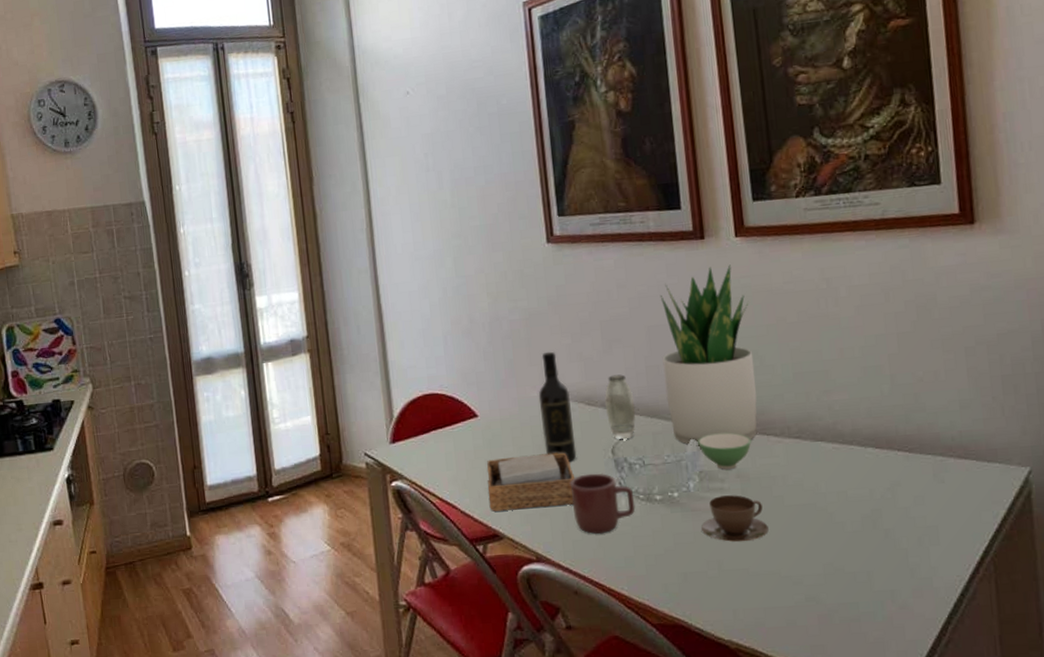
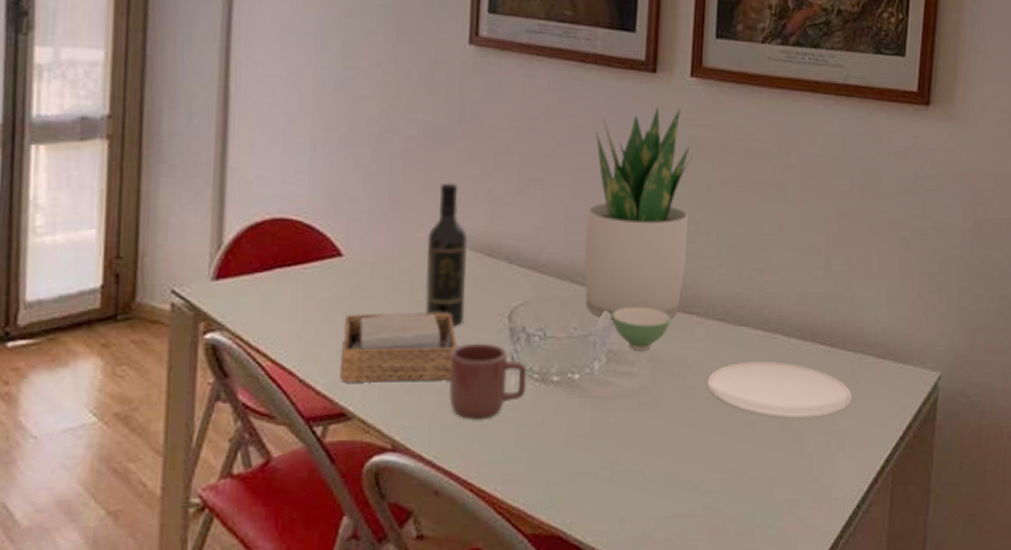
vase: present [605,374,636,439] -> none [509,222,546,303]
teacup: present [701,495,769,542] -> none [600,381,675,438]
plate: none [793,469,938,519] -> present [708,361,852,419]

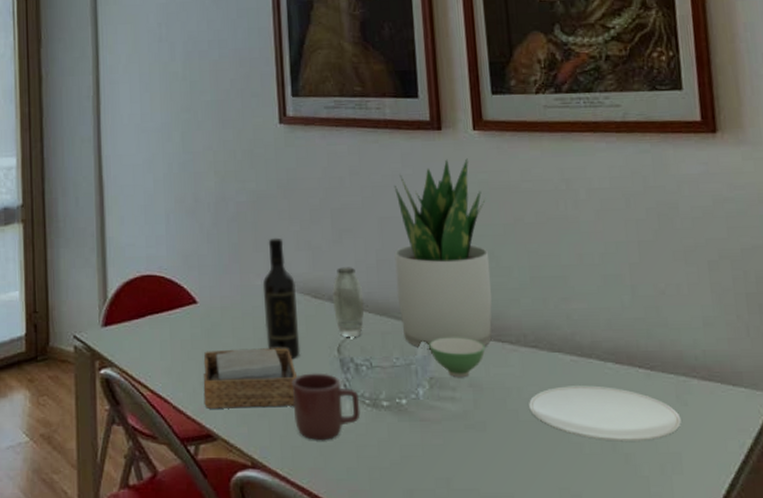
vase: none [509,222,546,303] -> present [332,267,364,337]

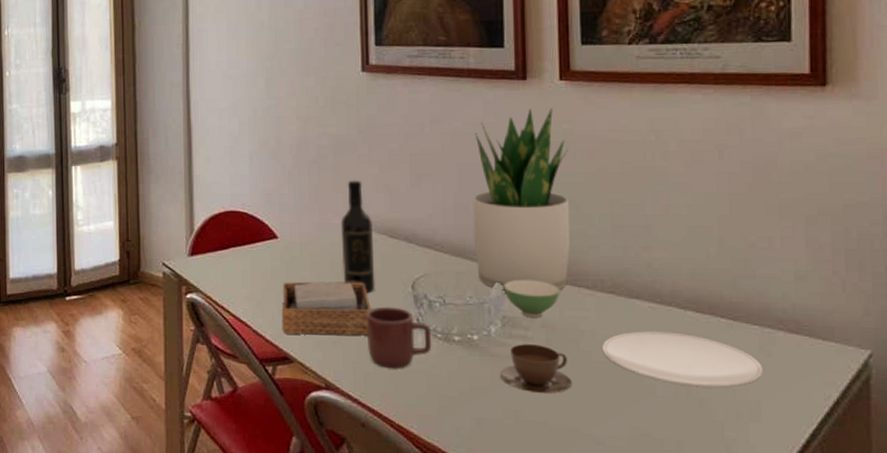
vase: present [332,267,364,337] -> none [409,210,440,275]
teacup: none [430,406,502,459] -> present [500,344,572,394]

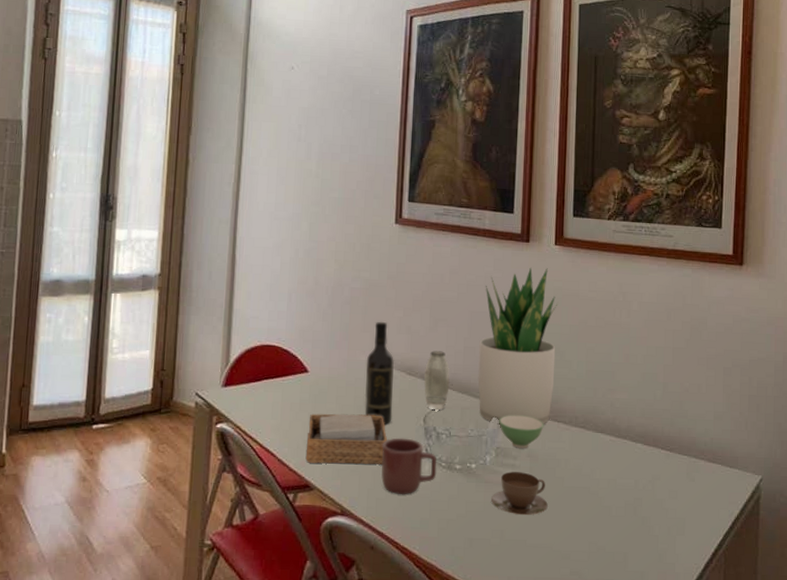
vase: none [409,210,440,275] -> present [424,350,450,410]
plate: present [602,331,763,388] -> none [573,460,688,508]

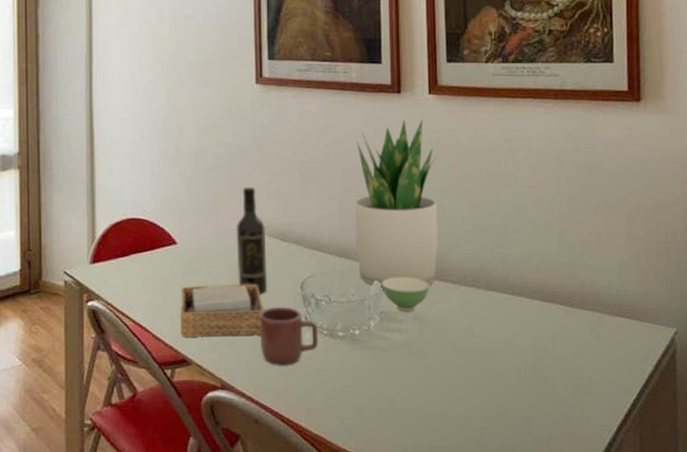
vase: present [424,350,450,410] -> none [298,214,326,275]
teacup: present [491,472,548,516] -> none [379,336,440,382]

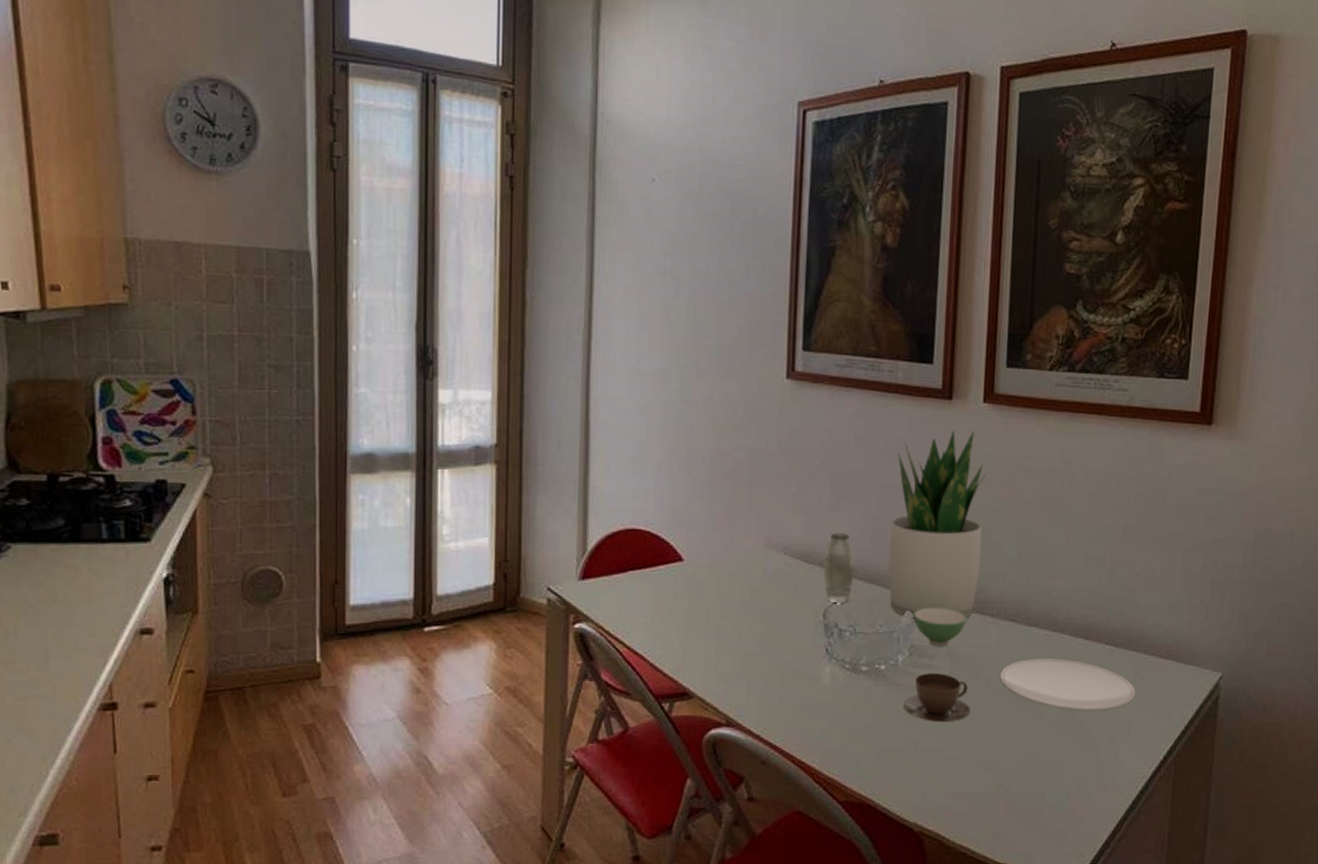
napkin holder: present [180,284,265,337] -> none [682,609,781,668]
wine bottle: present [236,187,268,294] -> none [751,498,788,621]
mug: present [259,306,319,366] -> none [773,636,840,702]
vase: none [298,214,326,275] -> present [823,533,855,603]
teacup: none [379,336,440,382] -> present [904,673,970,723]
plate: none [465,320,594,368] -> present [1000,658,1135,711]

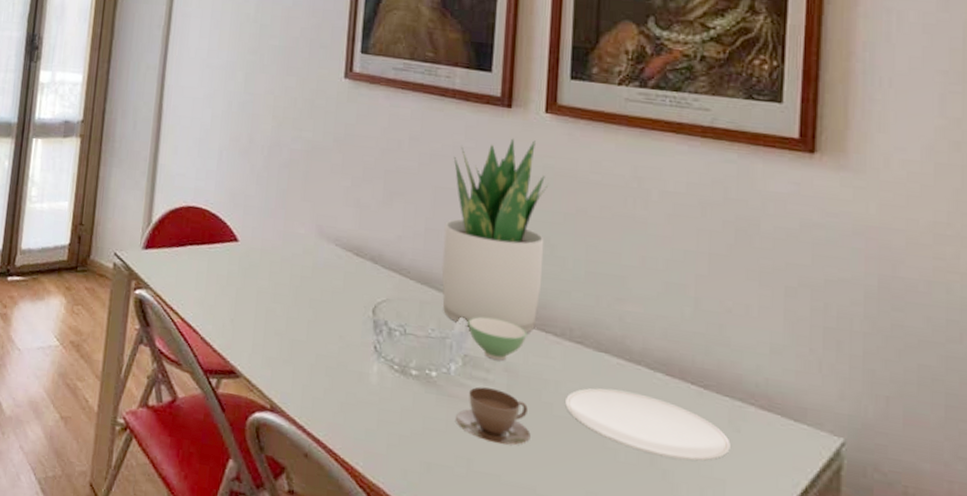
vase: present [823,533,855,603] -> none [374,229,407,301]

